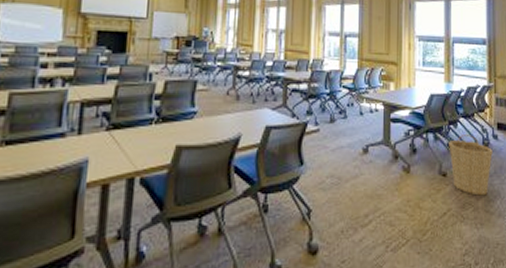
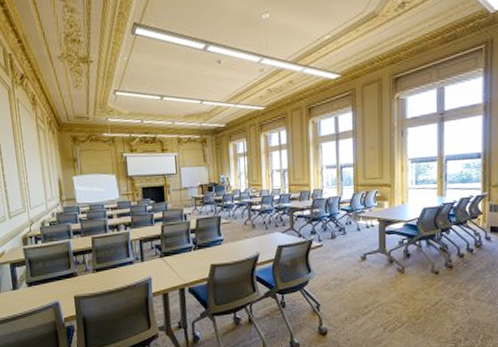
basket: present [449,135,493,196] -> none [441,239,485,288]

